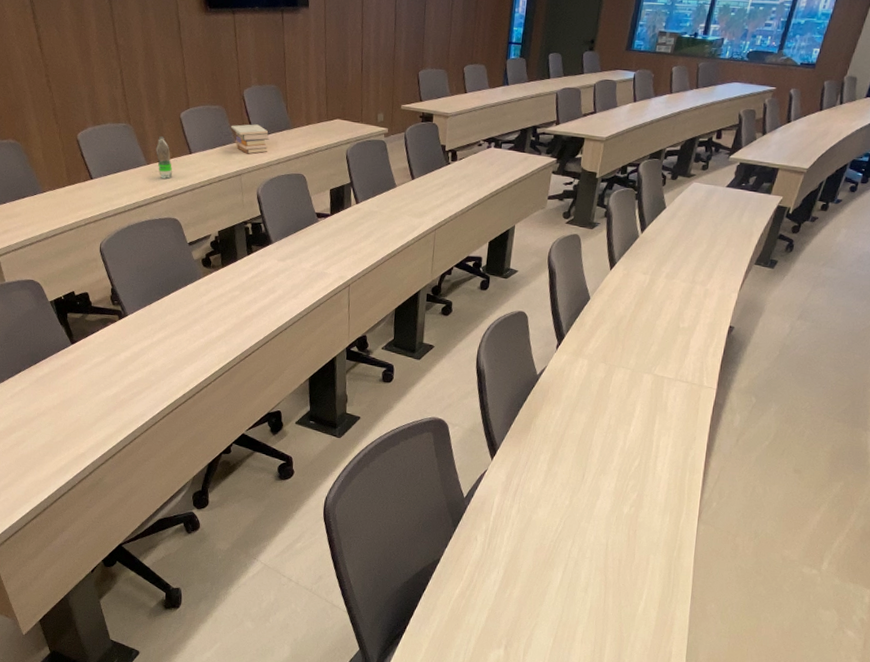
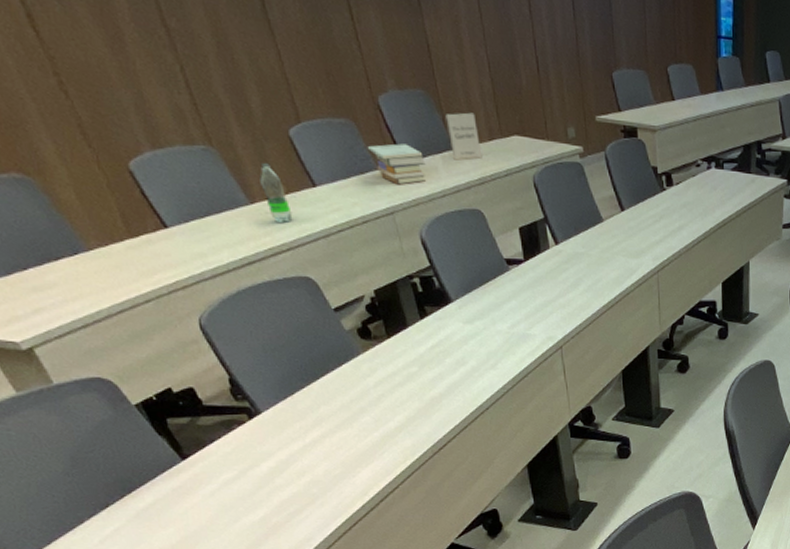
book: none [288,102,311,138] -> present [445,112,483,161]

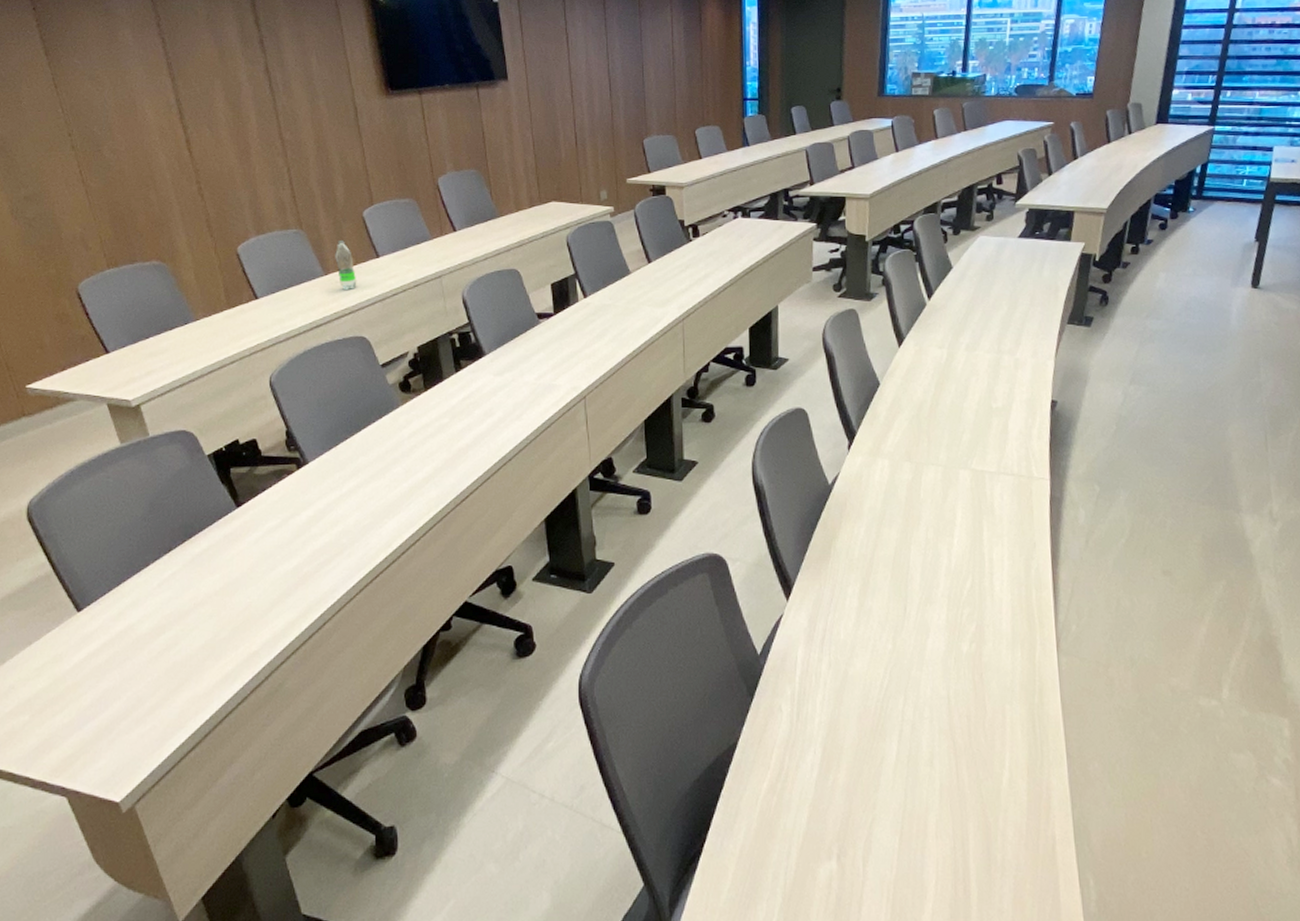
books: present [367,143,426,185] -> none [424,216,473,252]
book: present [445,112,483,161] -> none [493,185,522,227]

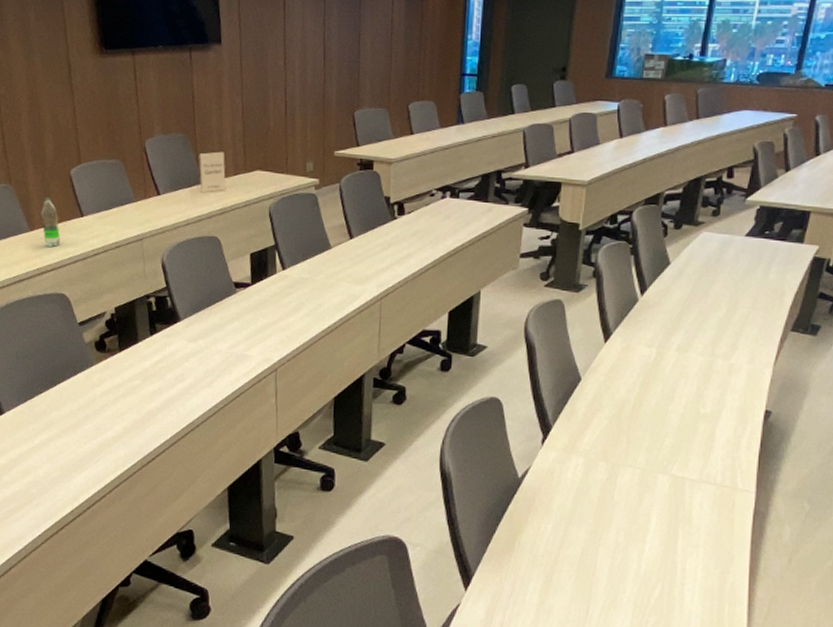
book: none [493,185,522,227] -> present [198,151,226,193]

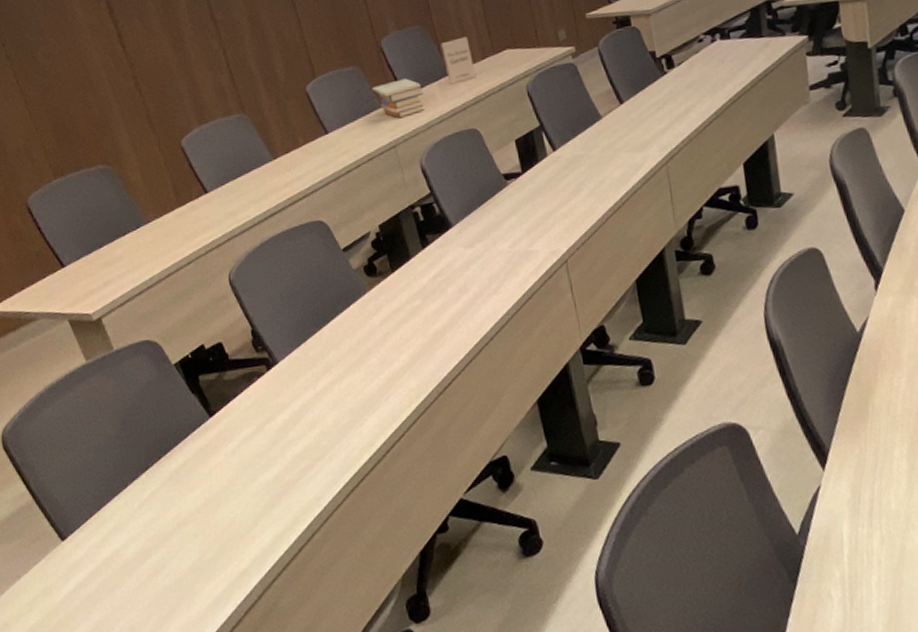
bottle: present [41,197,61,247] -> none [281,120,308,173]
books: none [129,179,176,215] -> present [371,78,424,119]

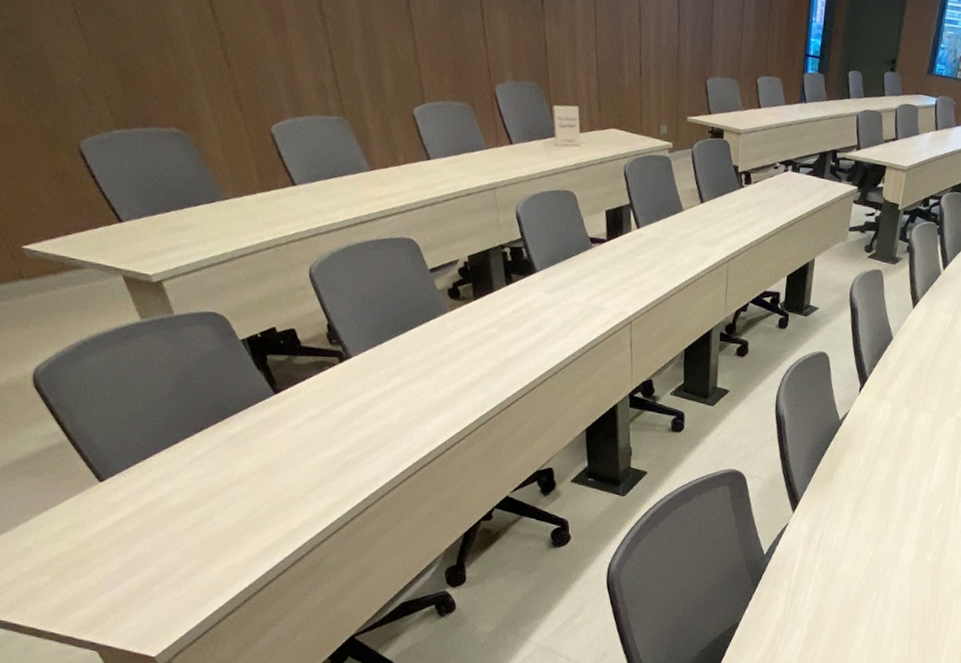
books: present [371,78,424,119] -> none [479,127,530,165]

